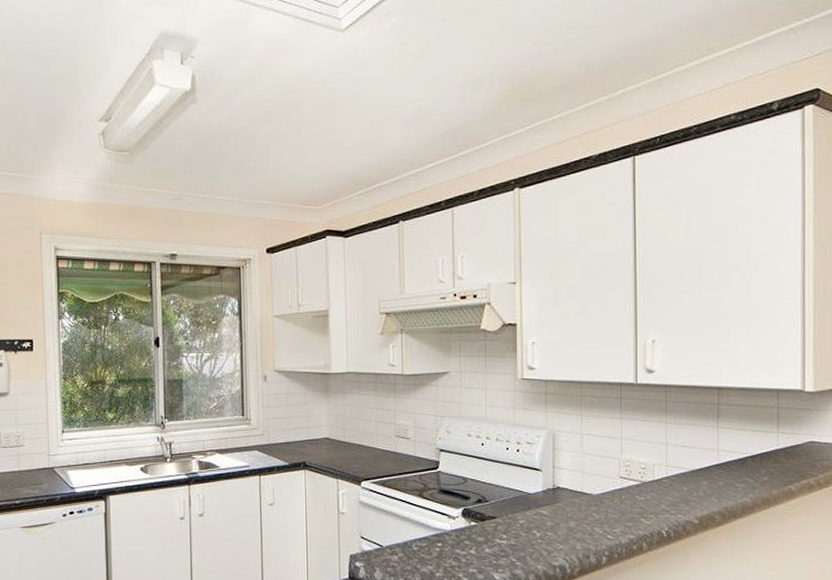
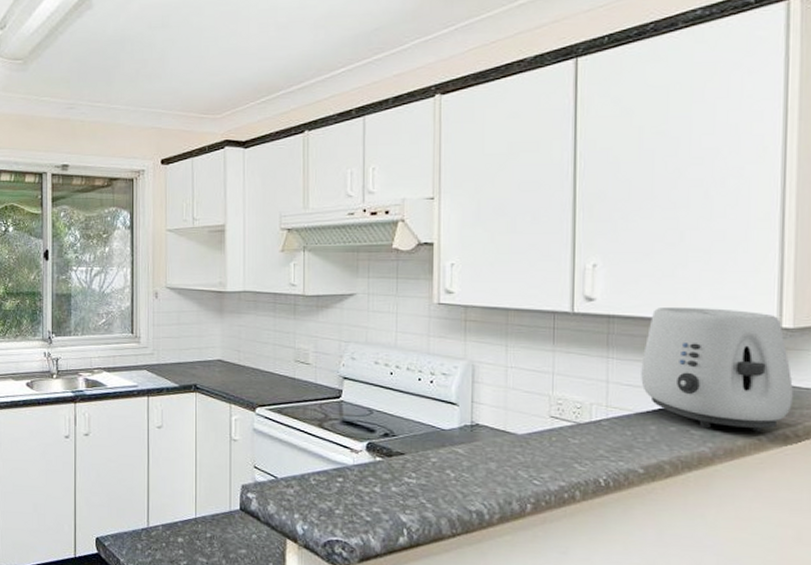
toaster: none [694,376,815,483] -> present [641,306,793,432]

